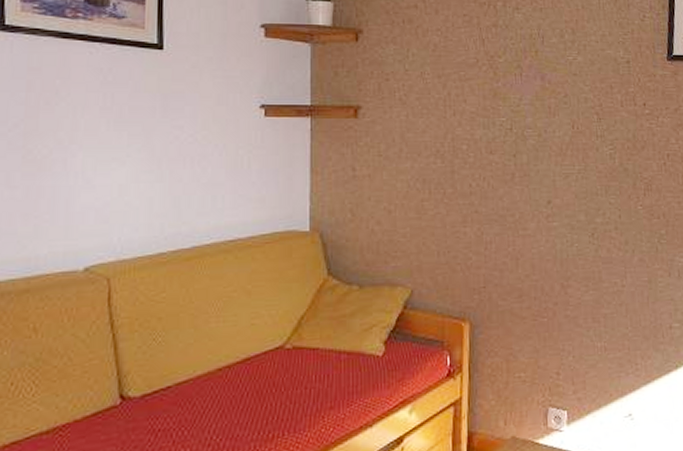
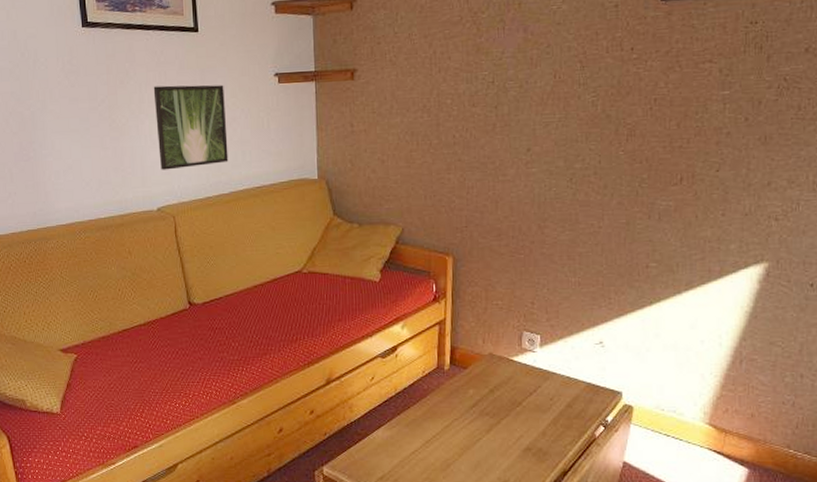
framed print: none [93,111,194,218] -> present [153,85,229,170]

